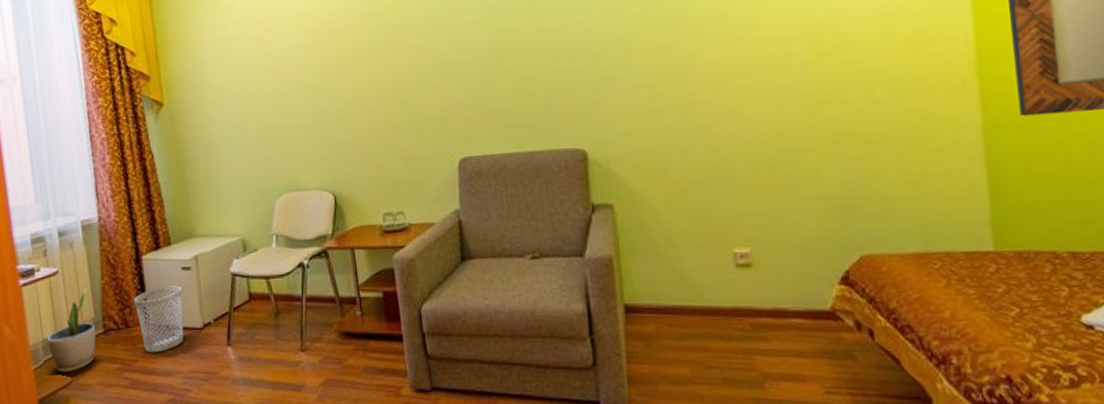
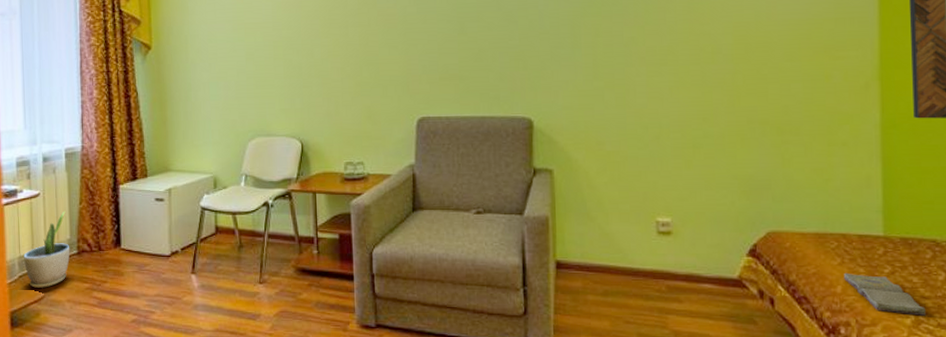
wastebasket: present [134,285,184,353] -> none [108,215,154,276]
diary: none [952,295,1049,338] -> present [844,272,926,316]

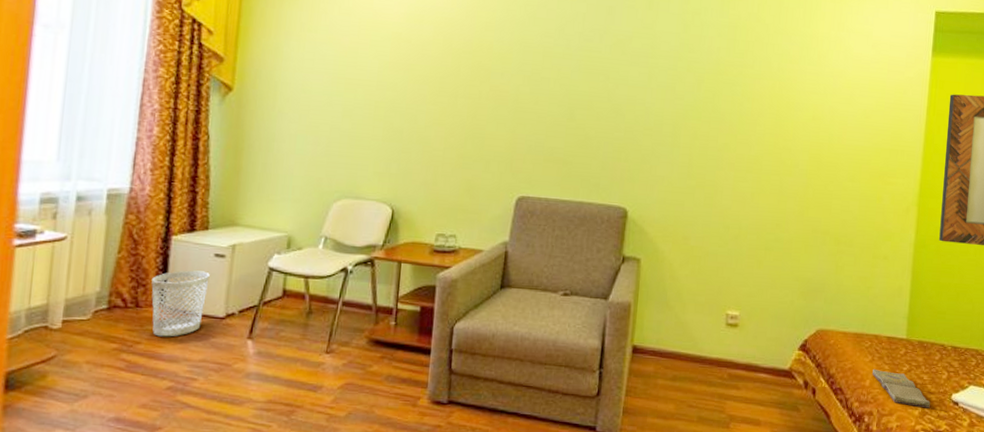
potted plant: present [23,212,70,288] -> none [33,260,99,346]
wastebasket: none [108,215,154,276] -> present [151,270,210,337]

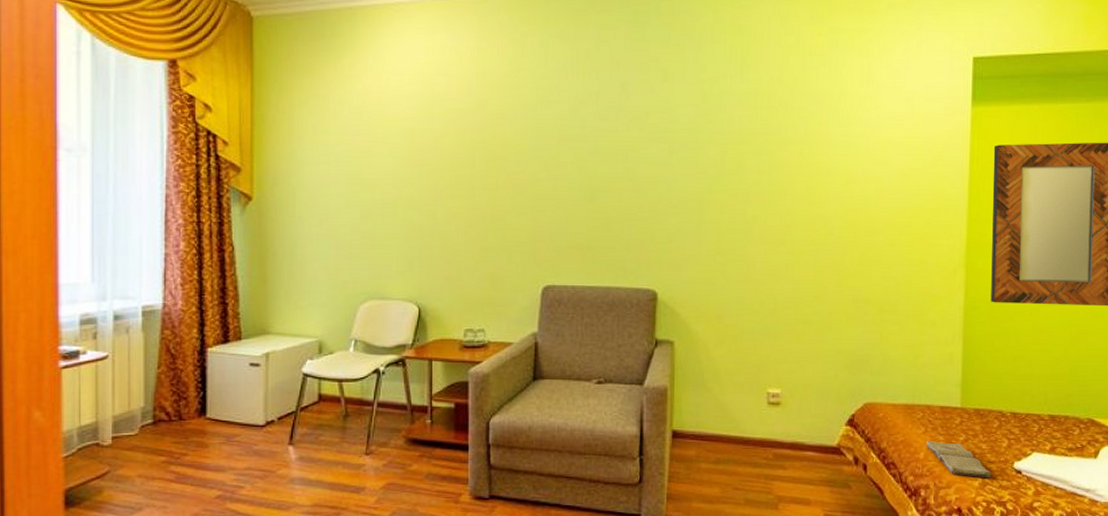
wastebasket: present [151,270,210,337] -> none [192,381,247,447]

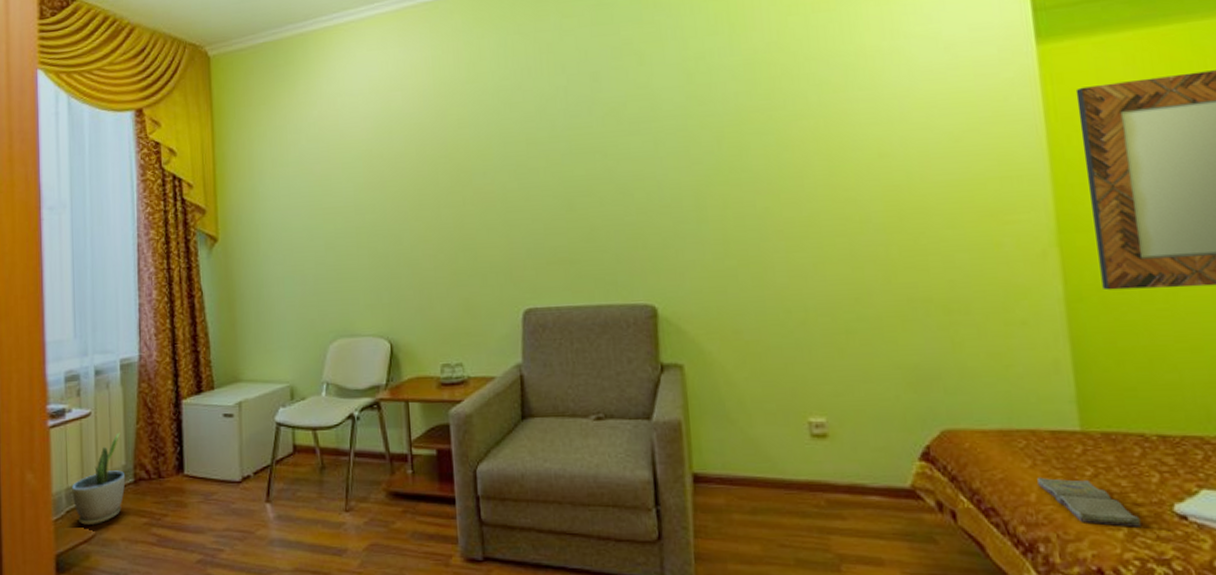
potted plant: none [85,377,144,462] -> present [72,433,126,525]

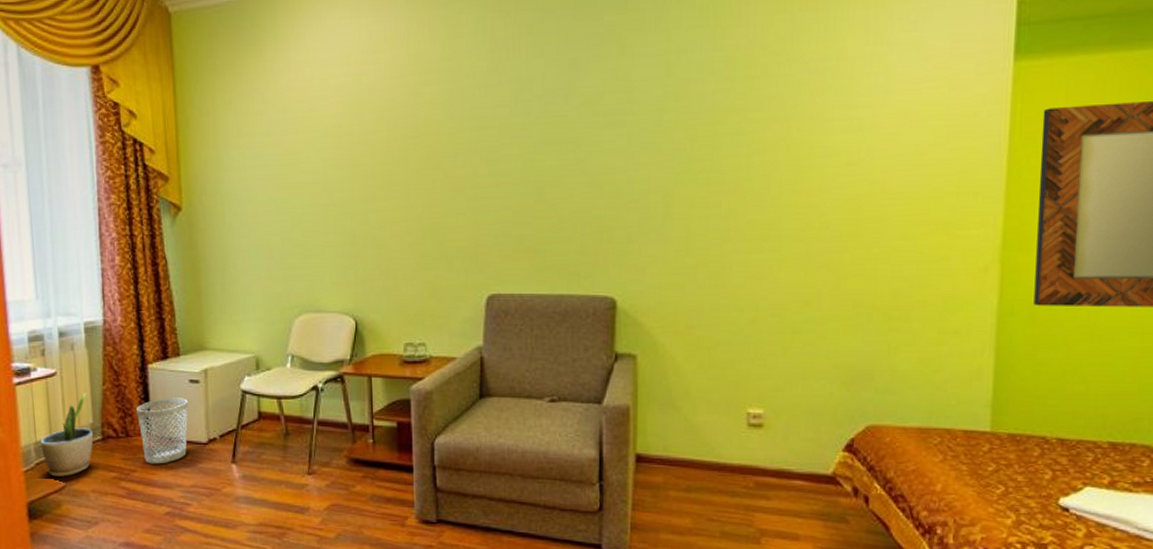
wastebasket: none [170,433,222,507] -> present [136,398,188,464]
diary: present [1037,476,1141,527] -> none [945,470,1028,516]

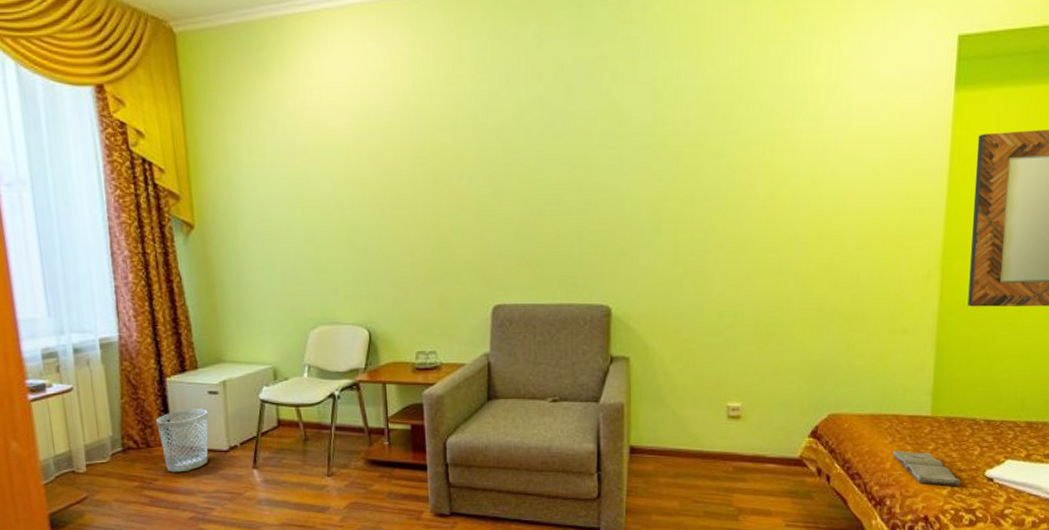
potted plant: present [40,393,94,477] -> none [59,407,114,488]
diary: none [945,470,1028,516] -> present [893,450,961,487]

